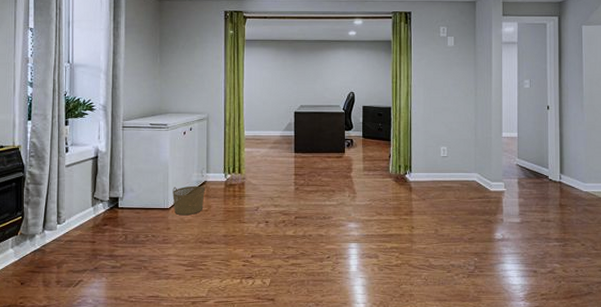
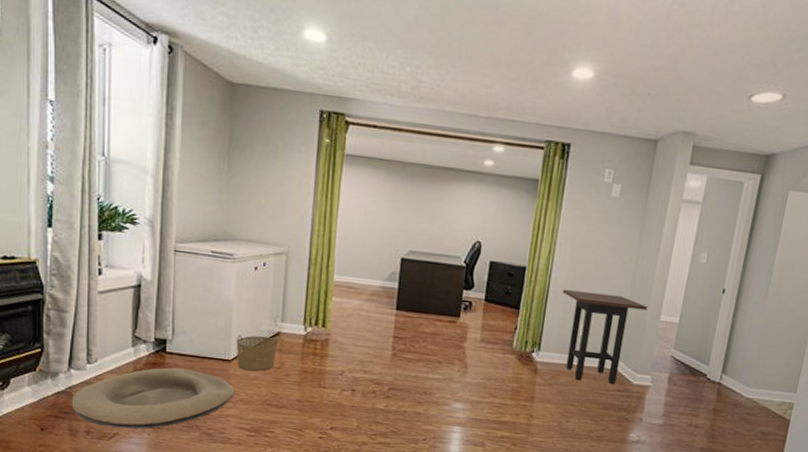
dog bed: none [45,220,173,275] -> present [71,367,235,429]
side table: none [422,121,491,193] -> present [562,289,648,385]

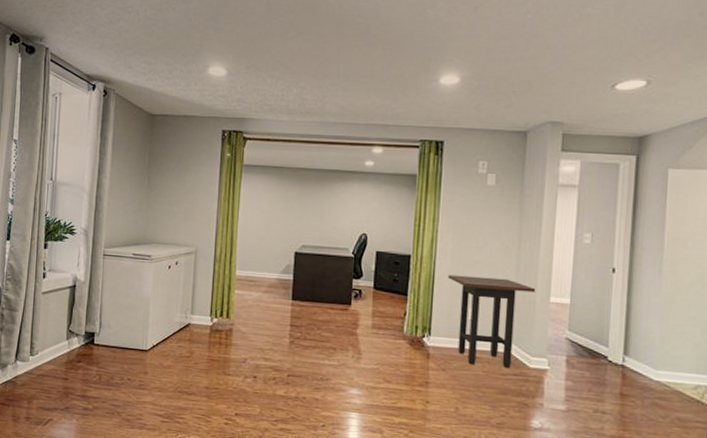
dog bed: present [71,367,235,429] -> none [15,358,151,415]
basket: present [236,334,279,372] -> none [152,326,189,361]

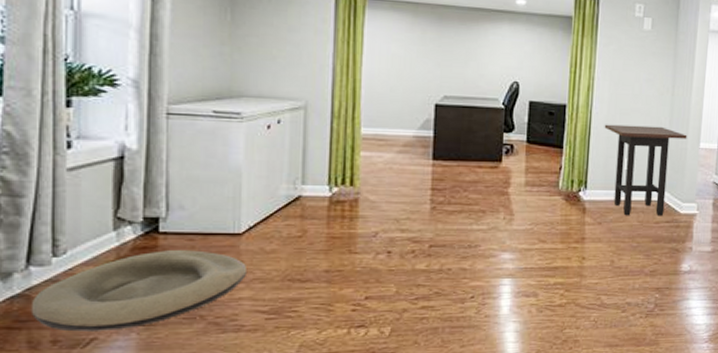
dog bed: none [15,358,151,415] -> present [30,250,248,332]

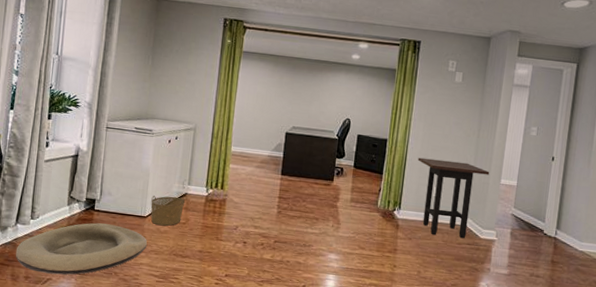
basket: none [247,202,300,244] -> present [150,195,186,226]

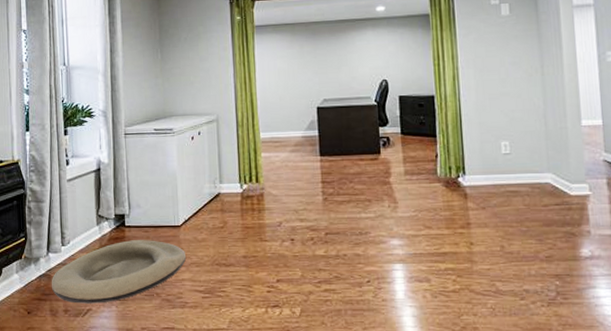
basket: present [150,195,186,226] -> none [183,198,220,234]
side table: present [417,157,490,239] -> none [474,107,566,200]

